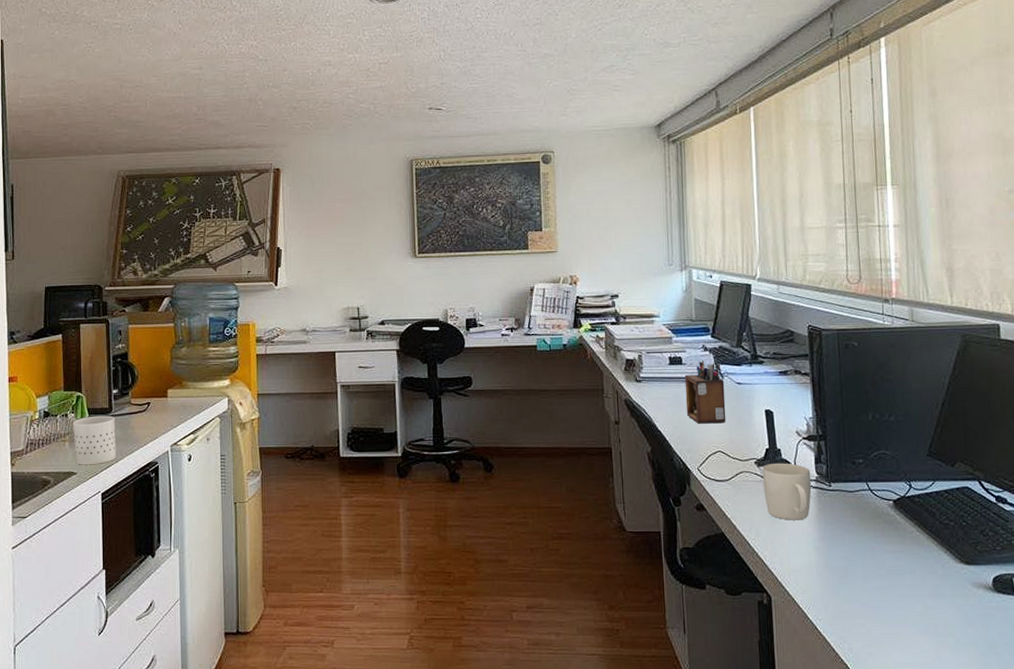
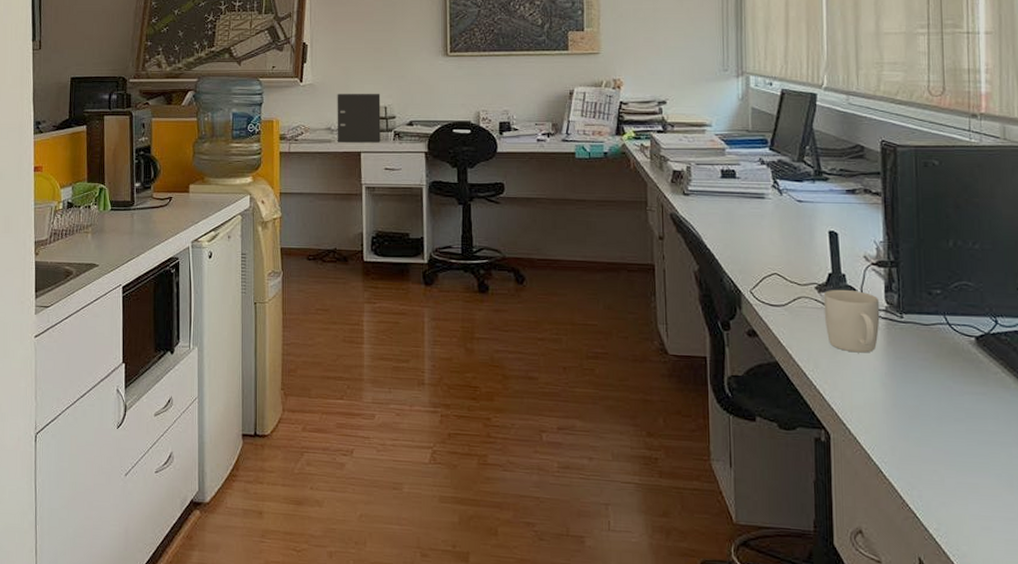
mug: present [72,415,117,465] -> none [95,208,138,258]
binder: none [311,295,354,343] -> present [337,94,381,143]
desk organizer: present [684,359,726,424] -> none [738,173,784,244]

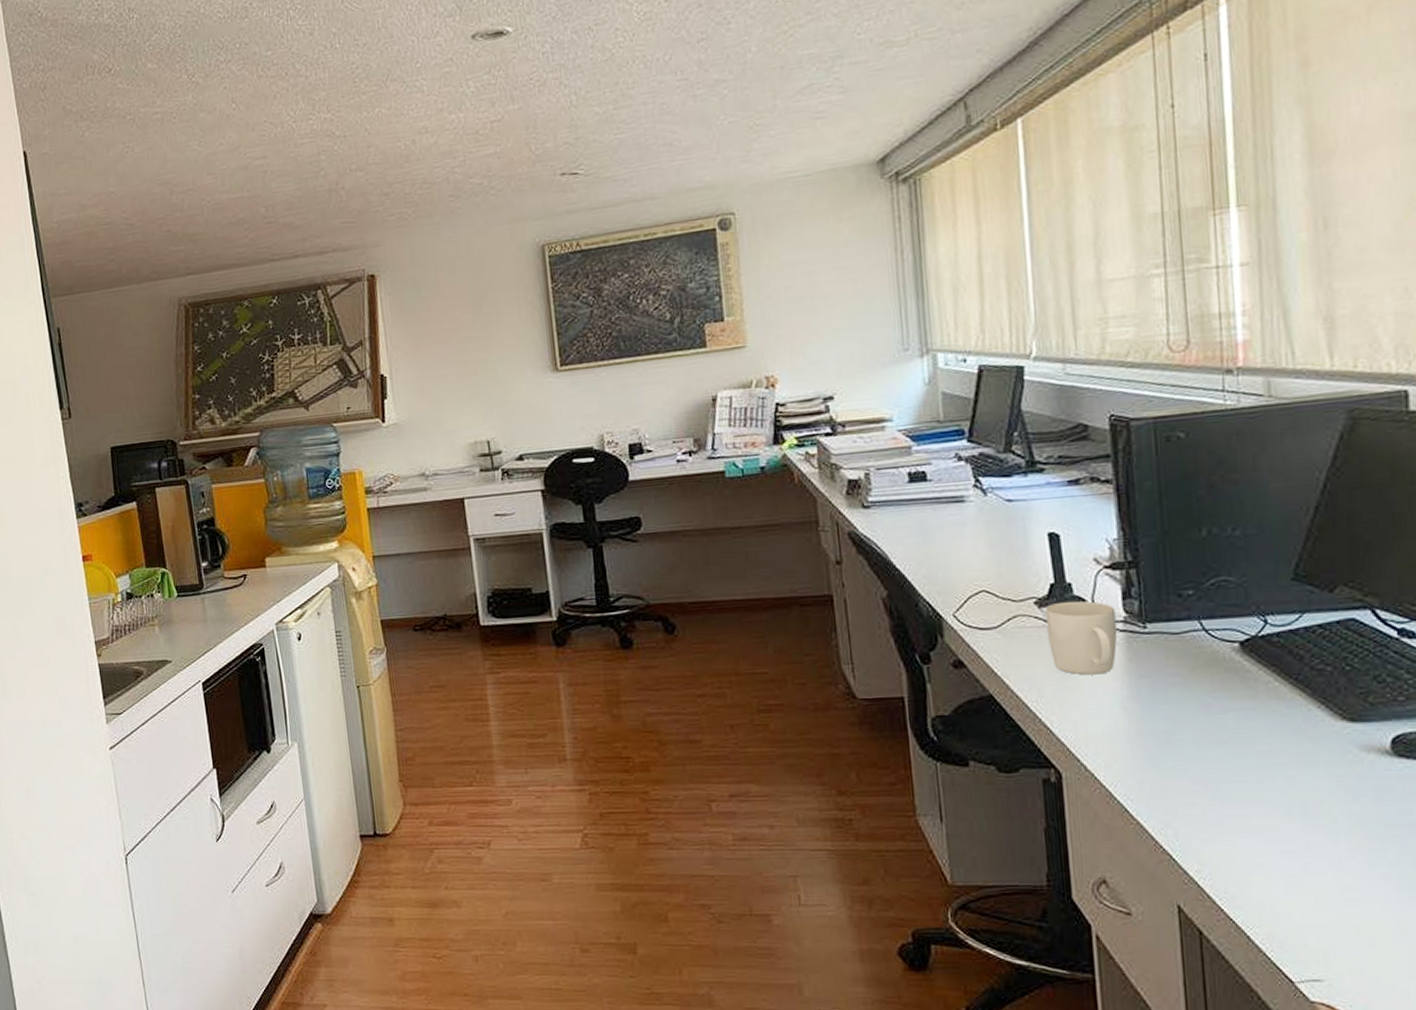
binder: present [337,94,381,143] -> none [428,426,486,490]

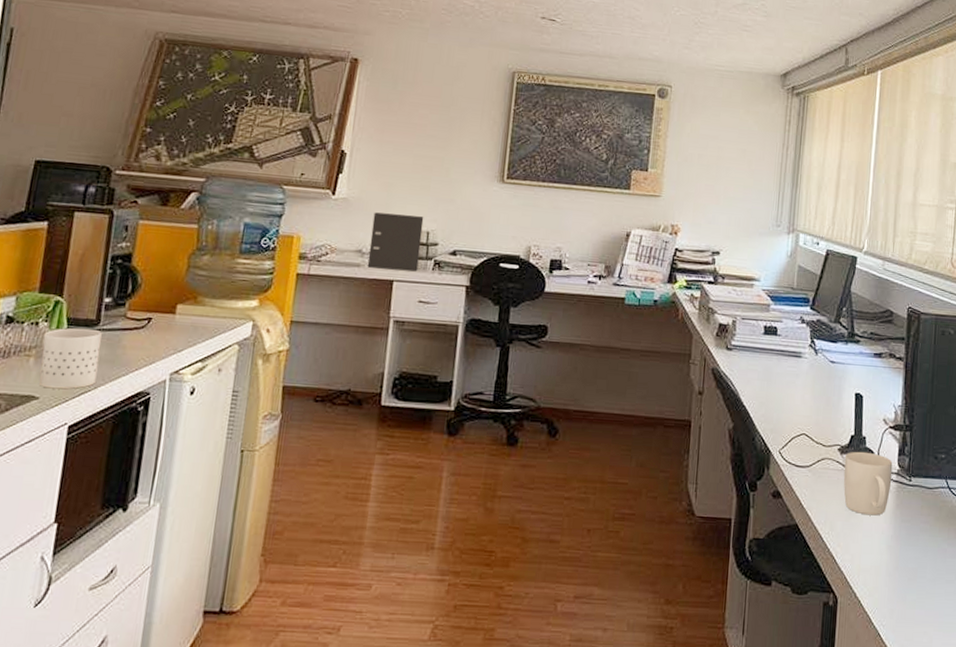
mug: none [160,592,215,652] -> present [38,327,102,390]
binder: none [428,426,486,490] -> present [367,212,424,272]

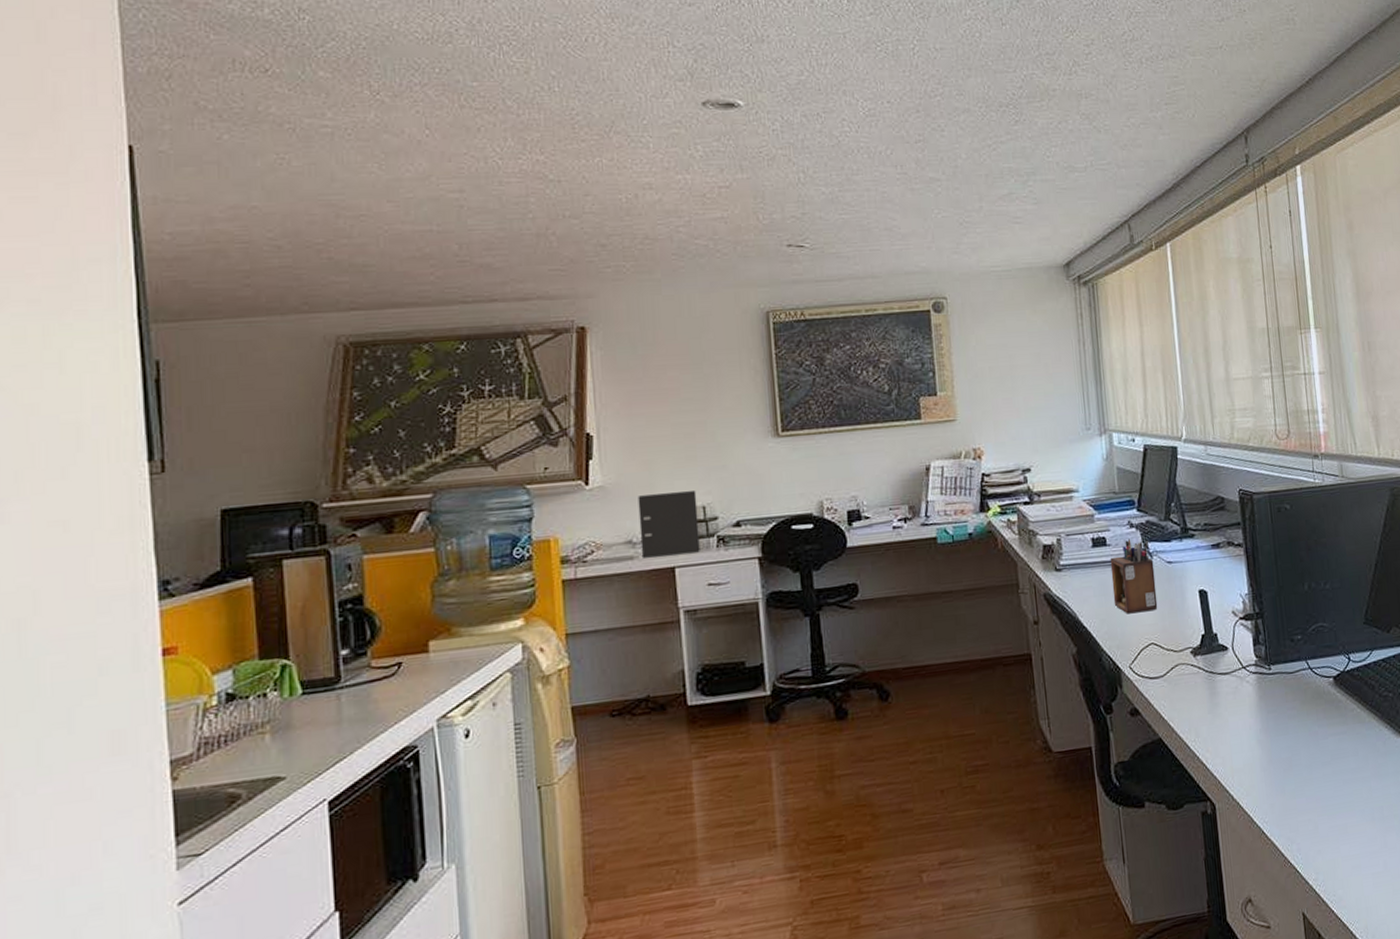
mug: present [38,327,102,390] -> none [275,687,351,765]
desk organizer: none [774,332,818,404] -> present [1110,537,1158,614]
mug: present [843,451,893,516] -> none [1198,648,1251,715]

